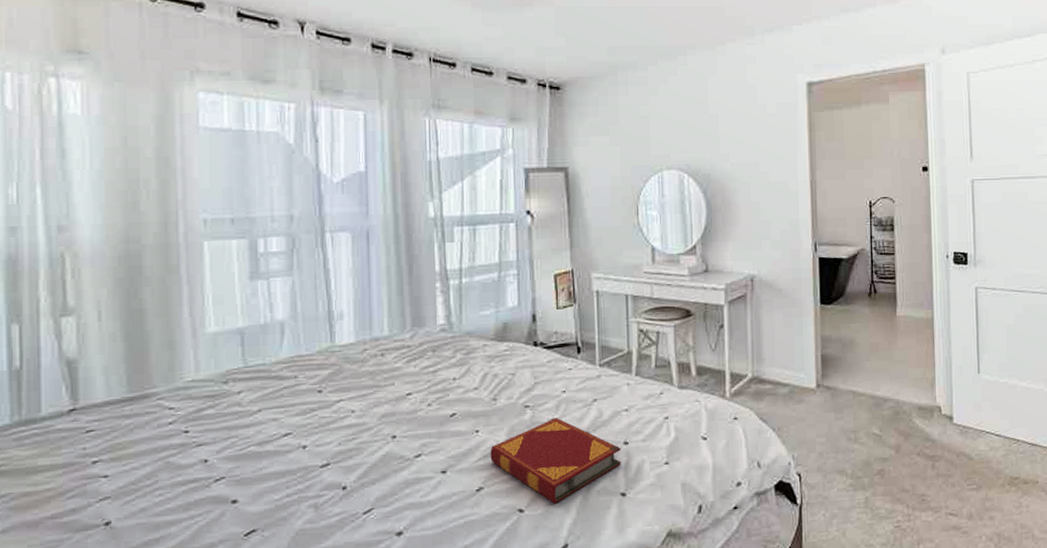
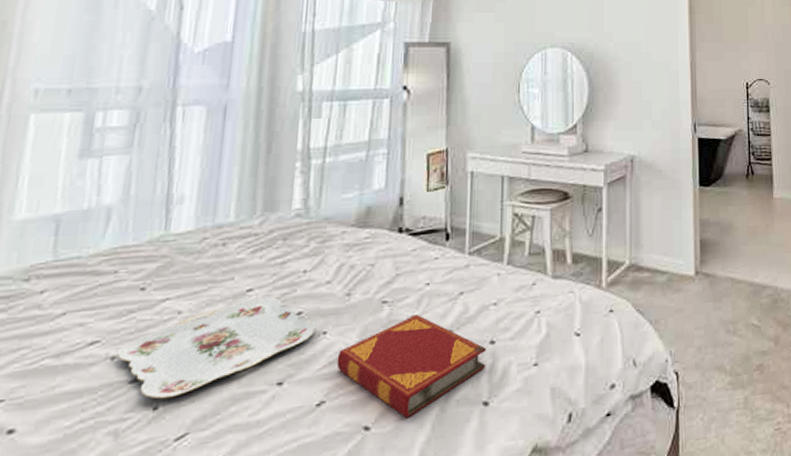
serving tray: none [307,400,469,481] -> present [117,297,316,399]

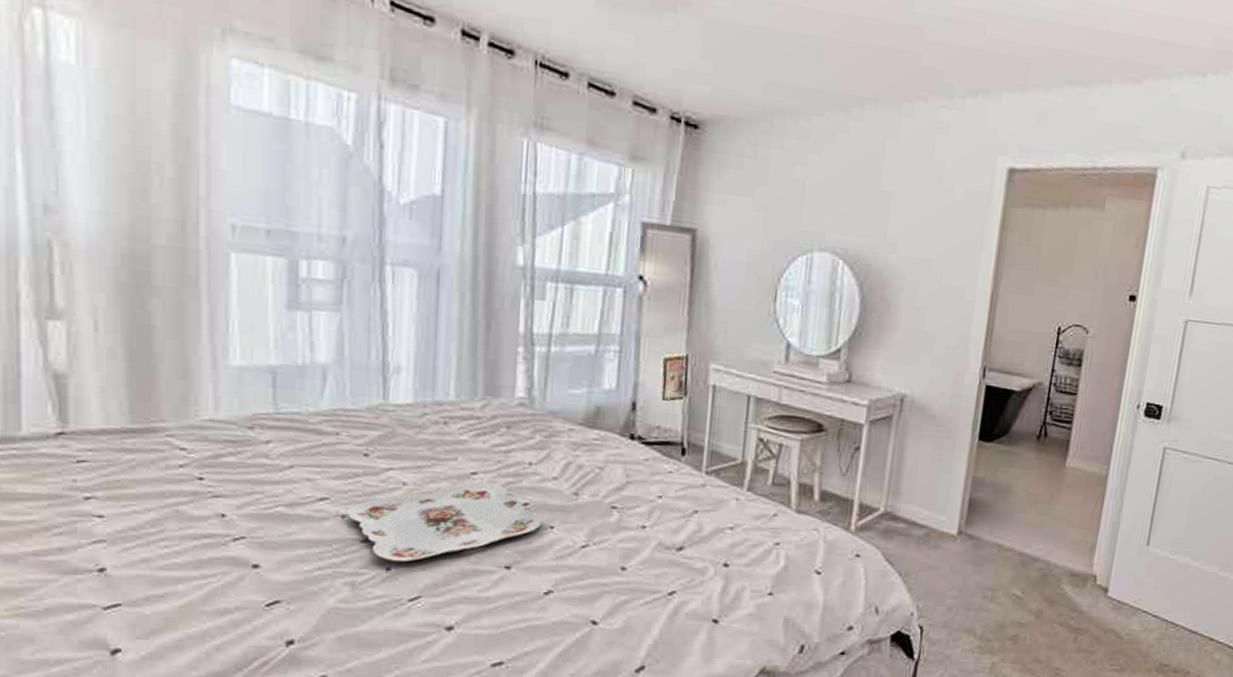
hardback book: present [336,315,487,418] -> none [564,525,720,621]

